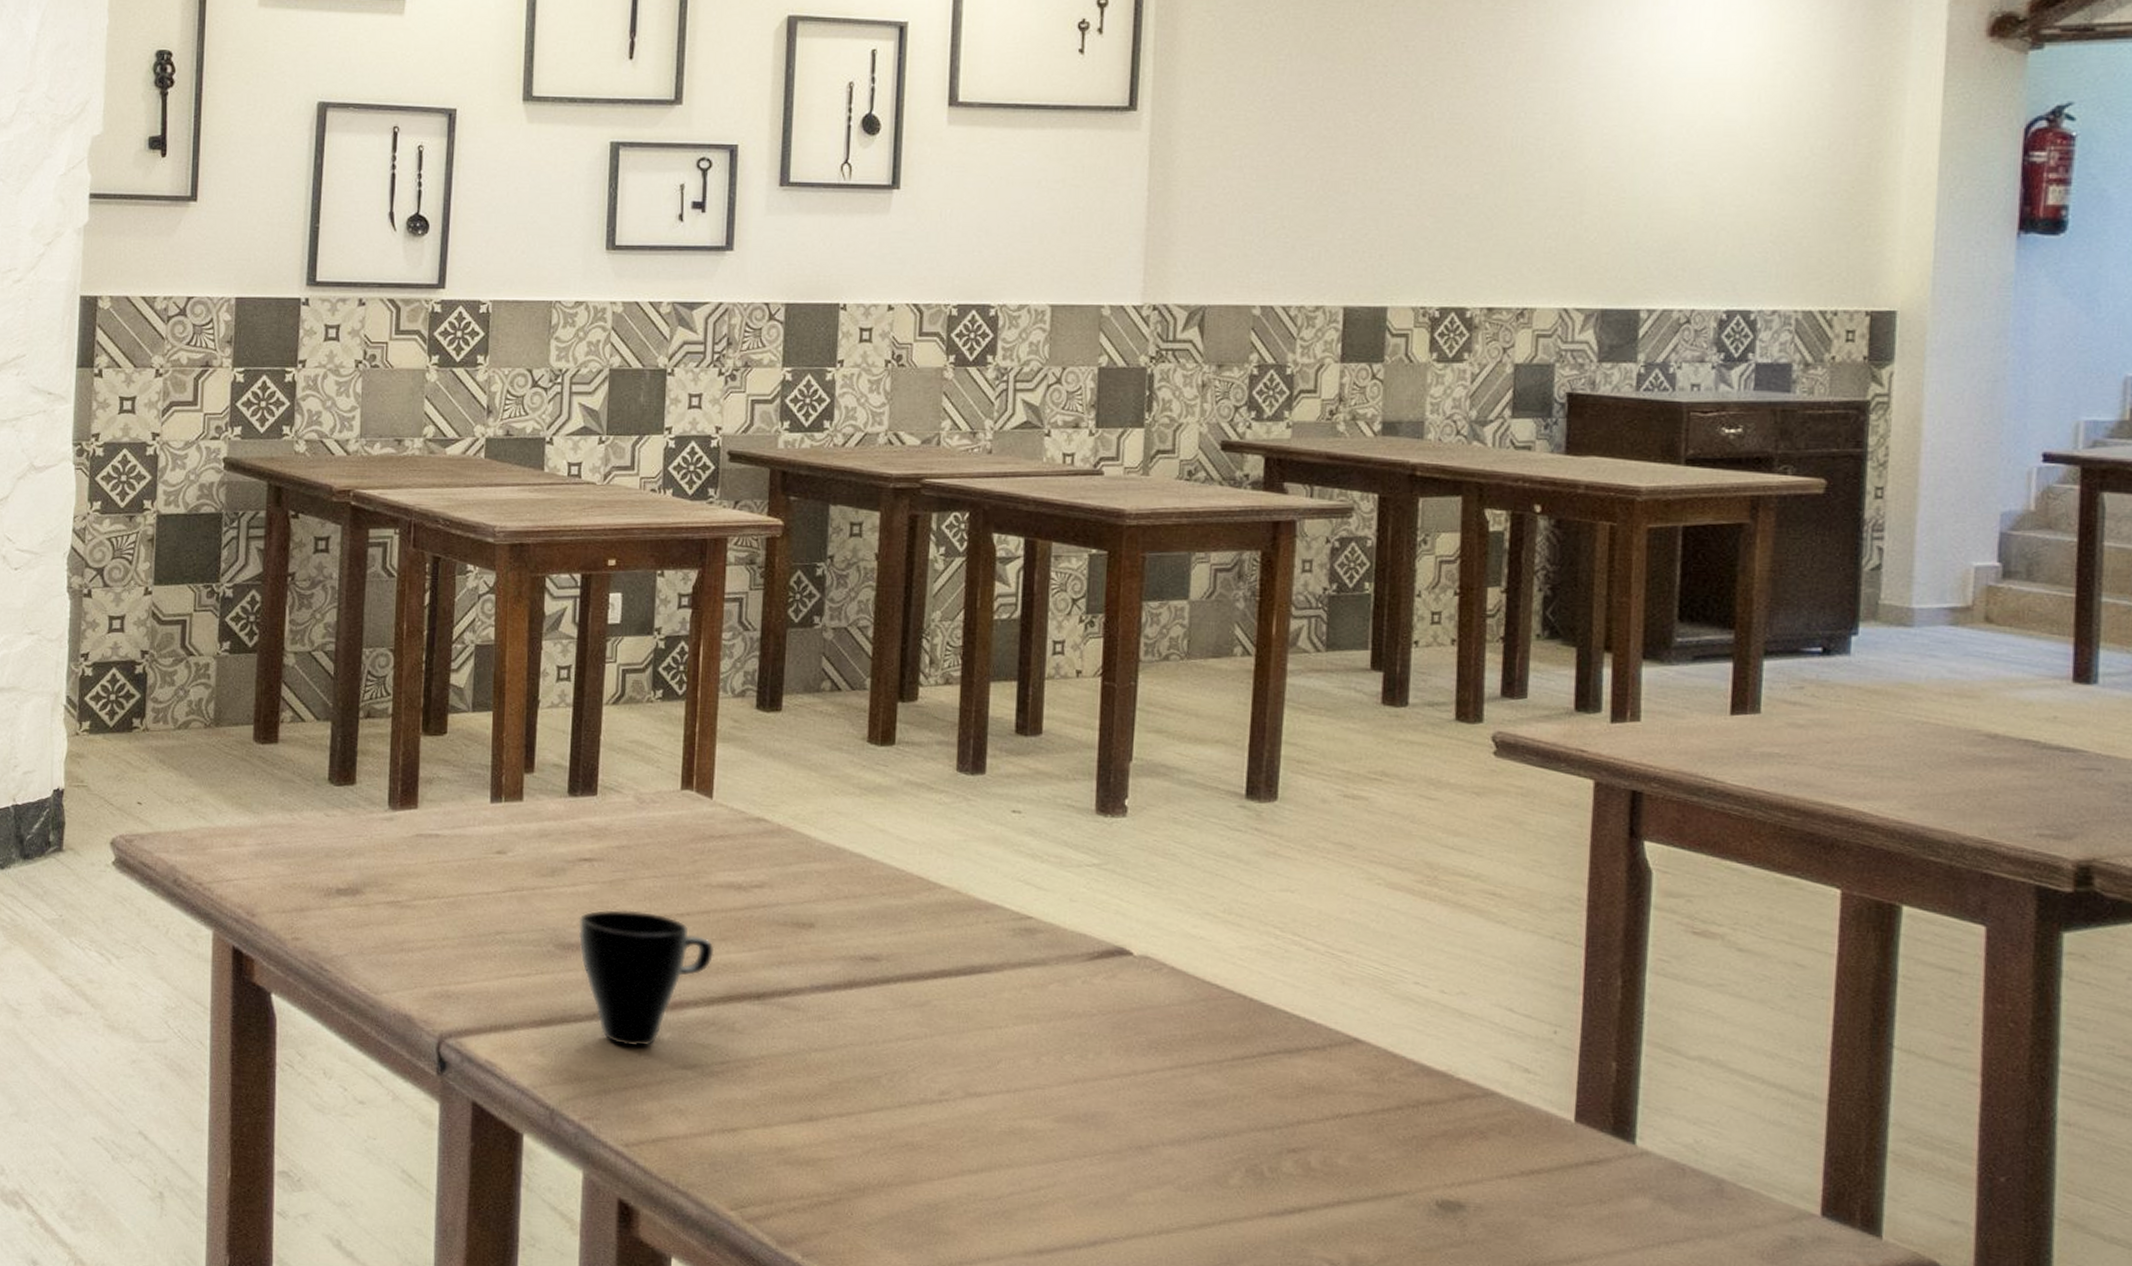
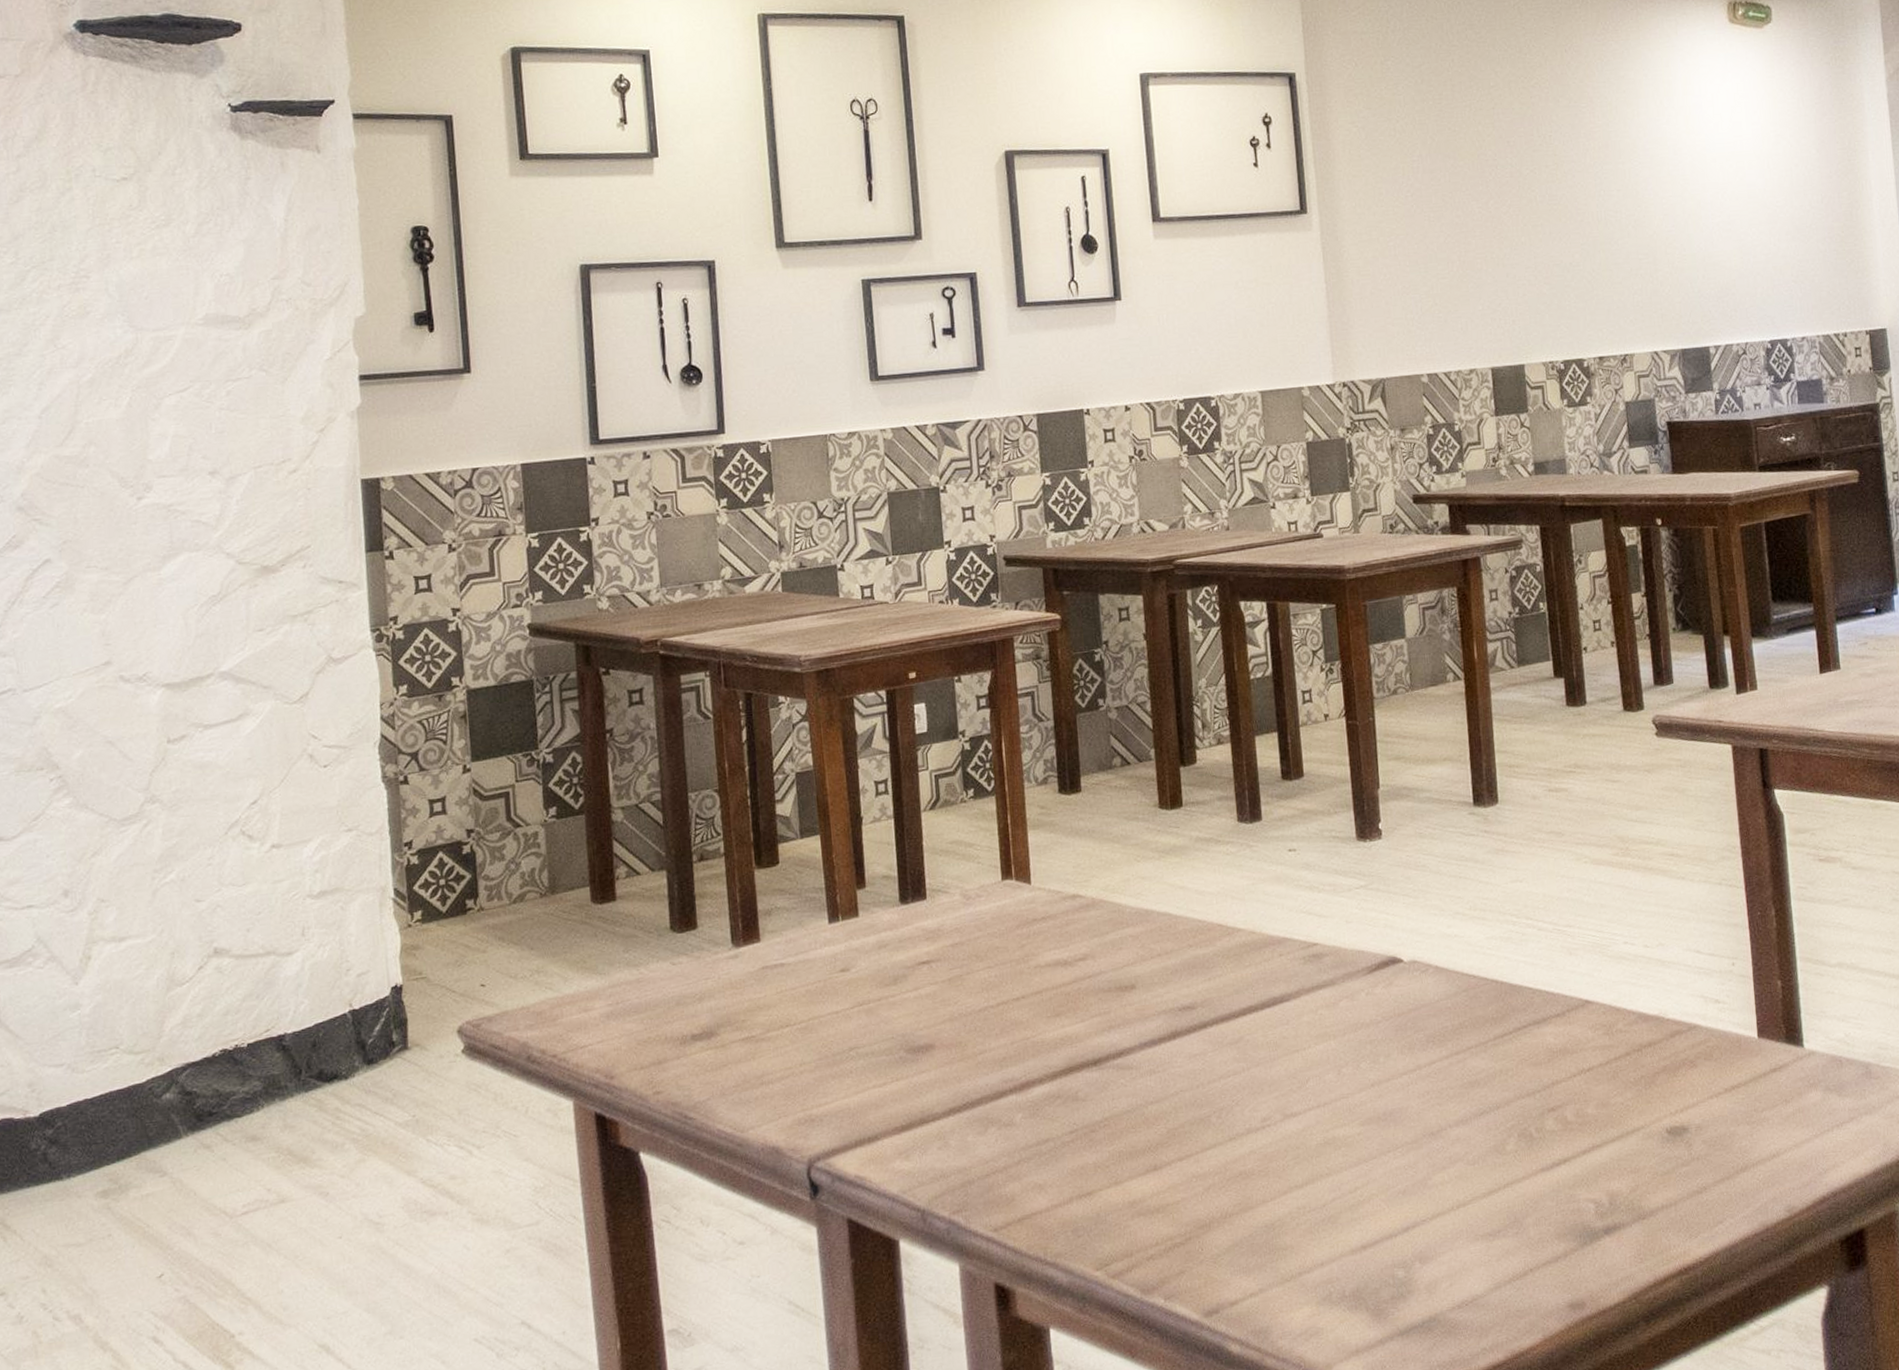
cup: present [578,909,715,1047] -> none [924,1002,1051,1135]

